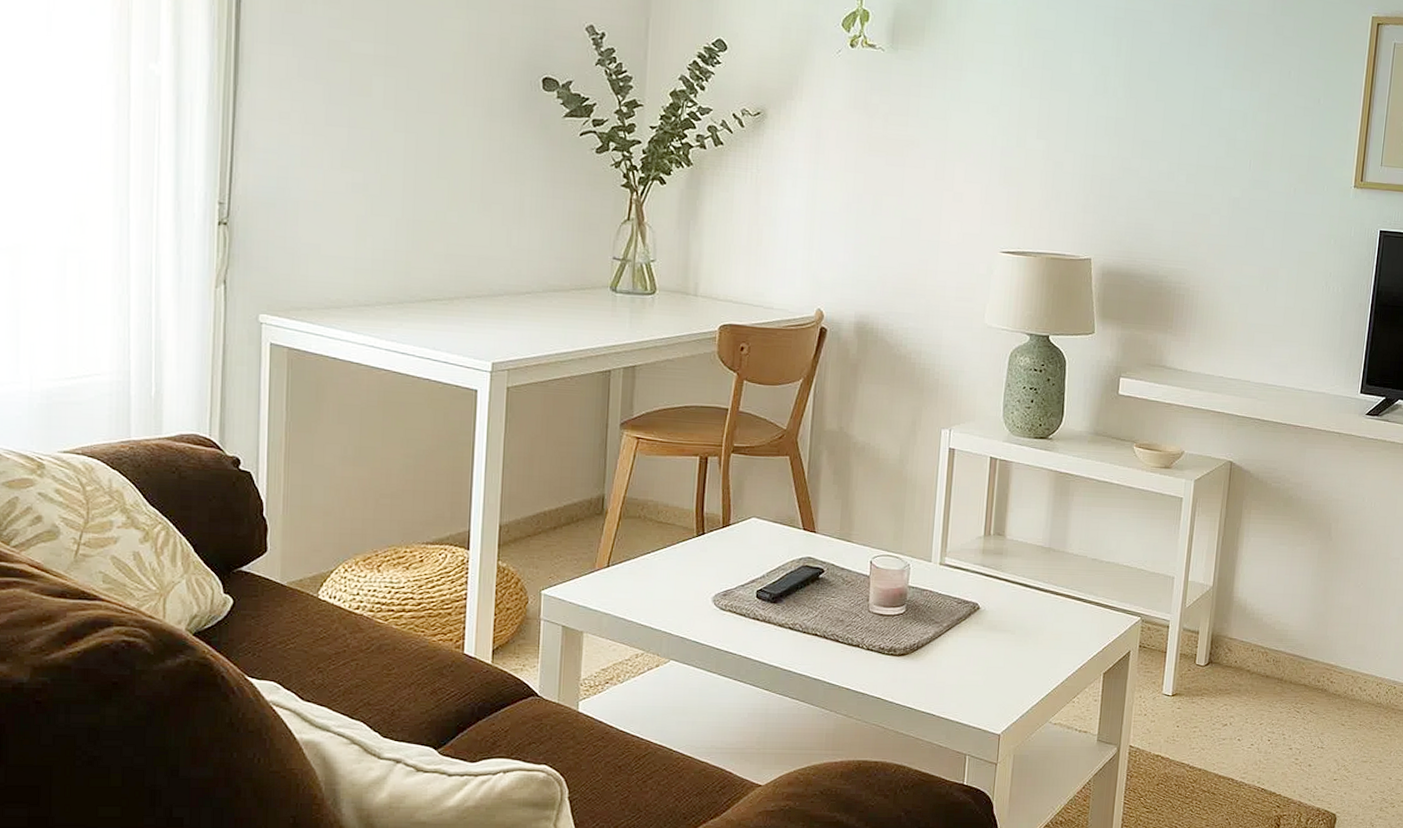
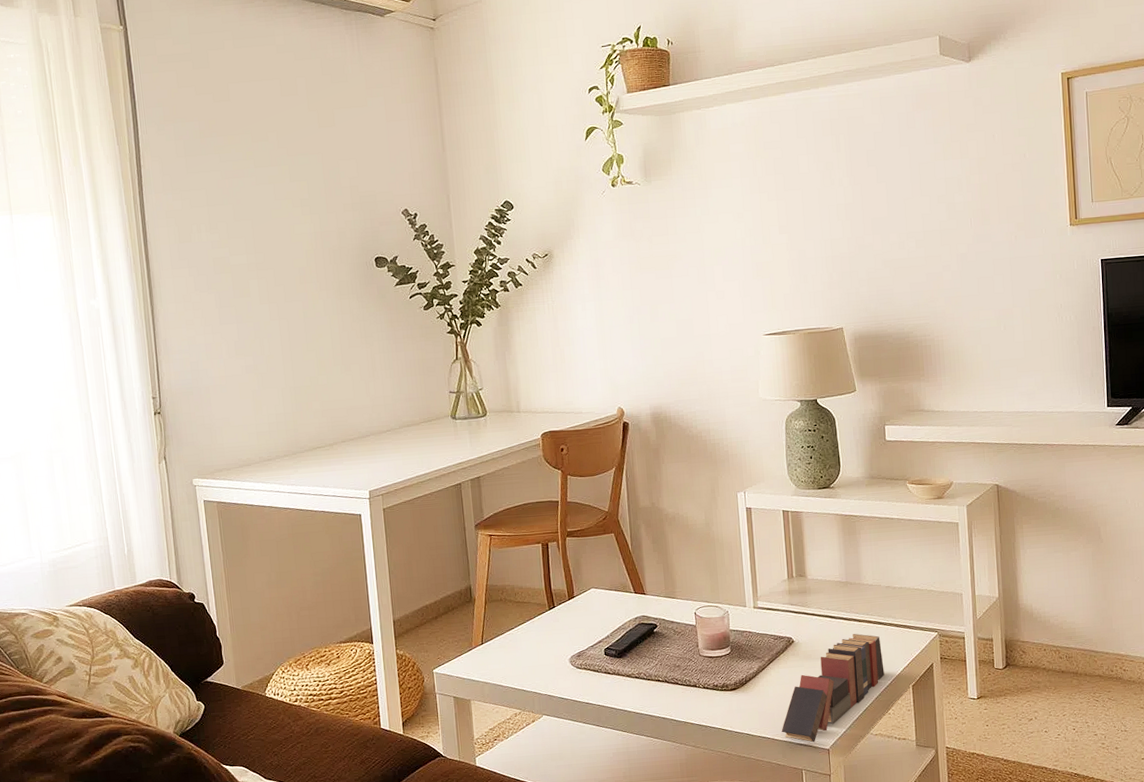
book: none [949,607,1077,725] -> present [781,633,885,743]

